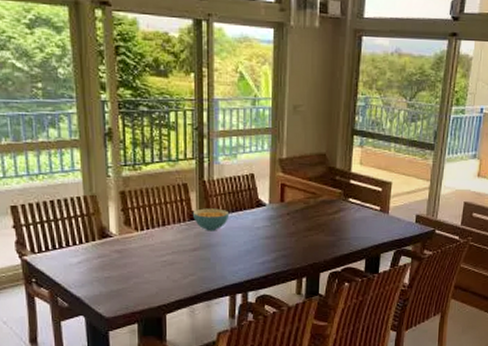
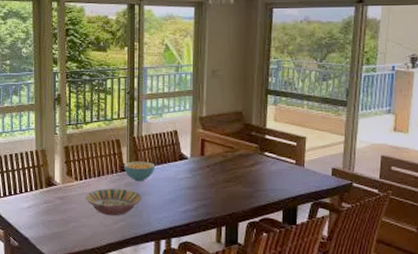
serving bowl: none [148,239,215,270] -> present [85,188,142,216]

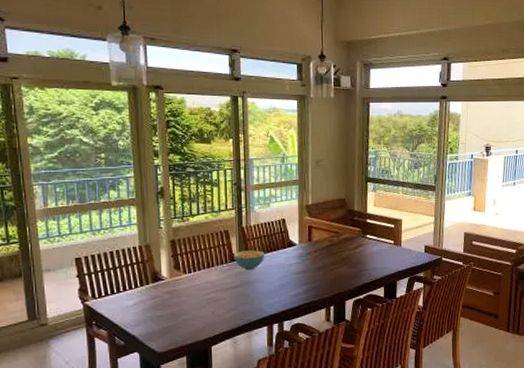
serving bowl: present [85,188,142,216] -> none [195,278,253,306]

